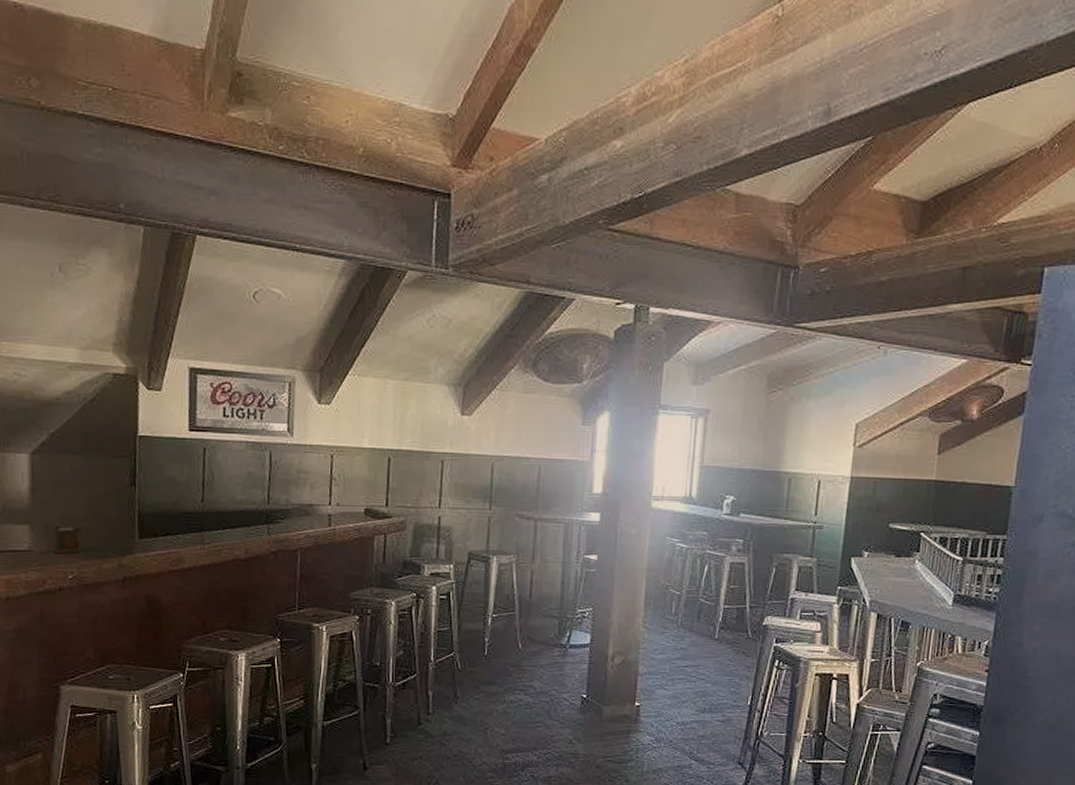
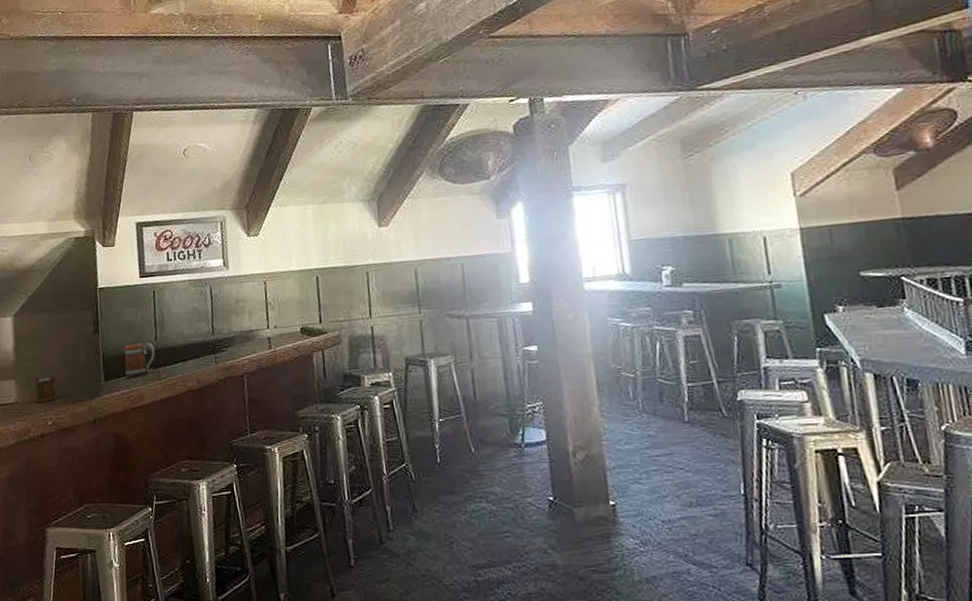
beer mug: none [164,503,201,540] -> present [124,343,156,379]

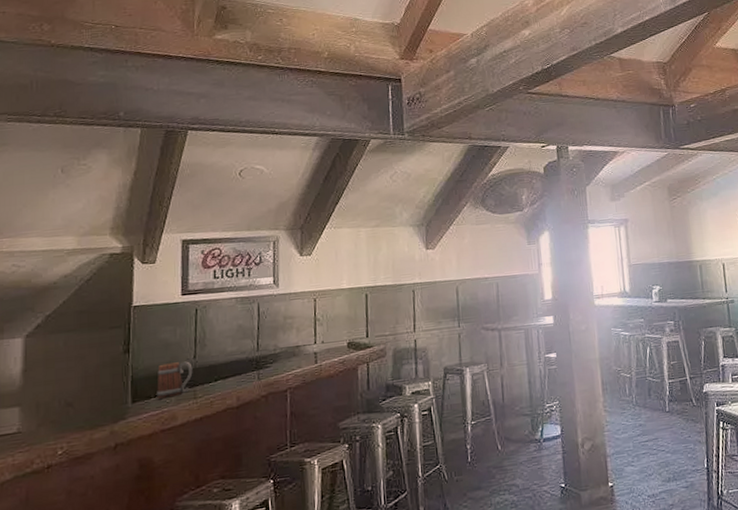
beer mug: present [34,371,64,404] -> none [44,395,82,432]

